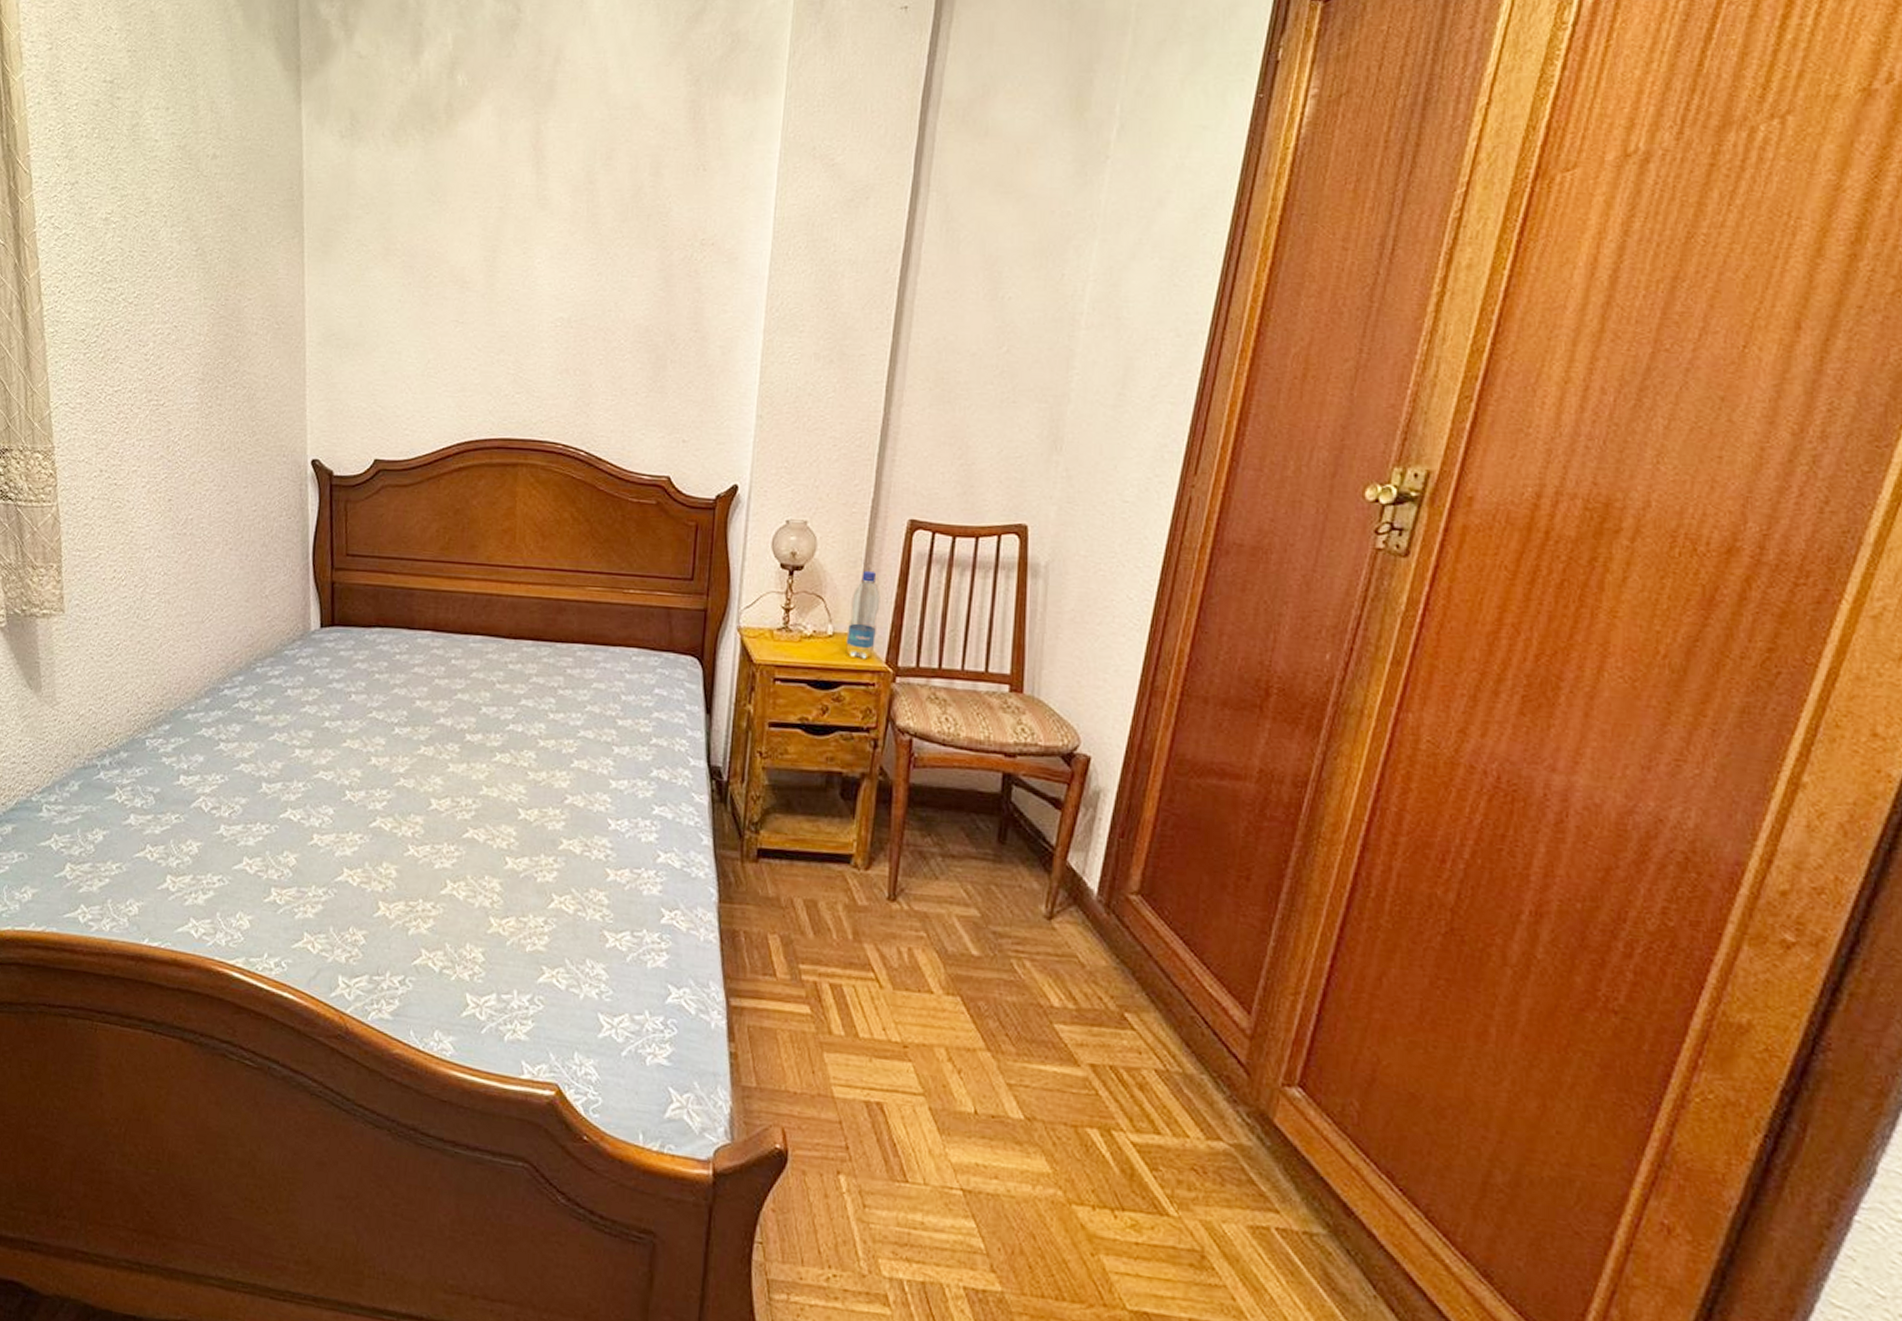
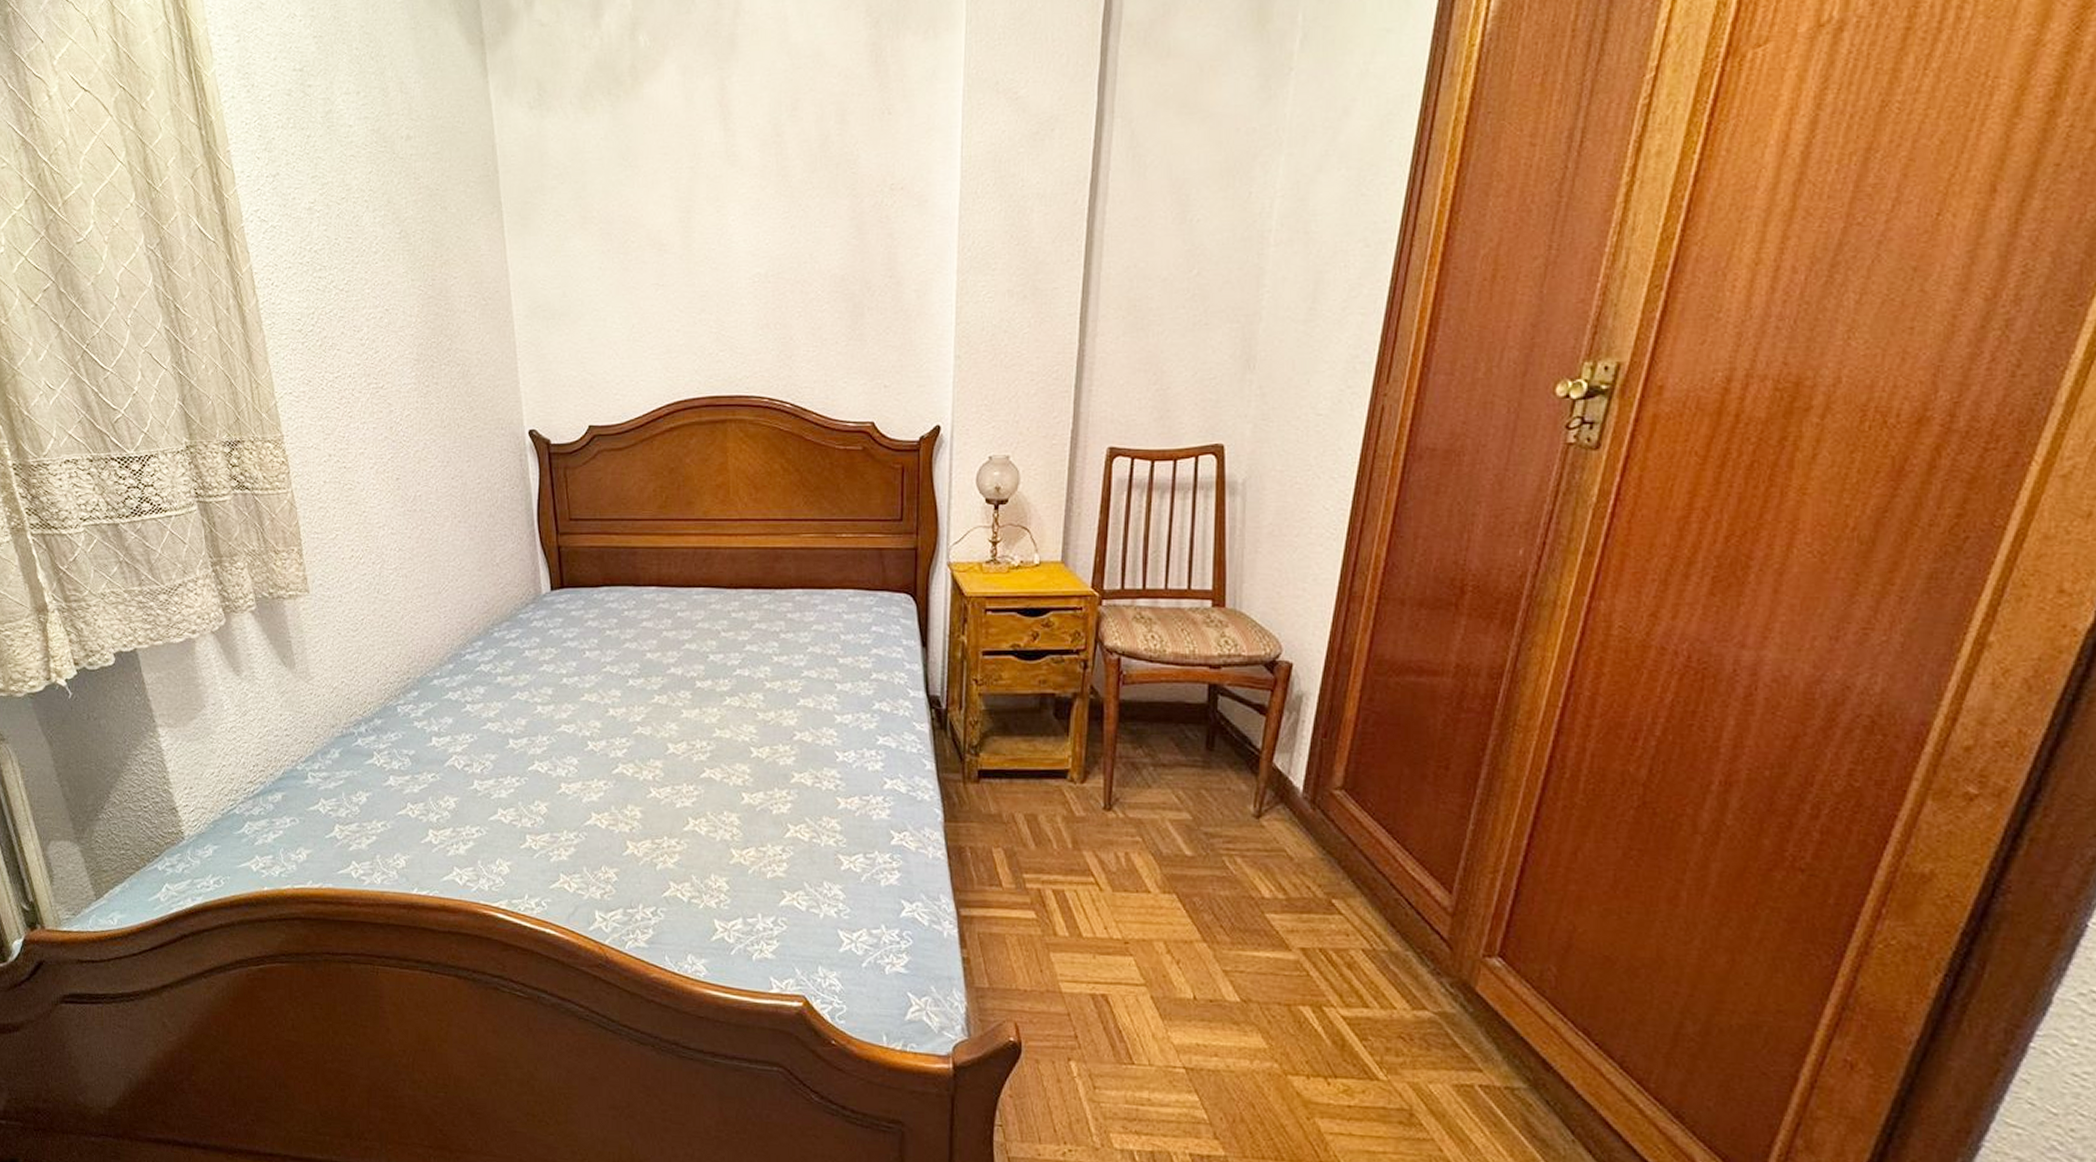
bottle: present [846,570,881,659] -> none [1053,499,1084,585]

